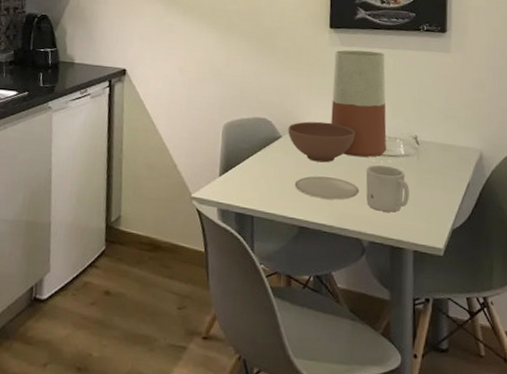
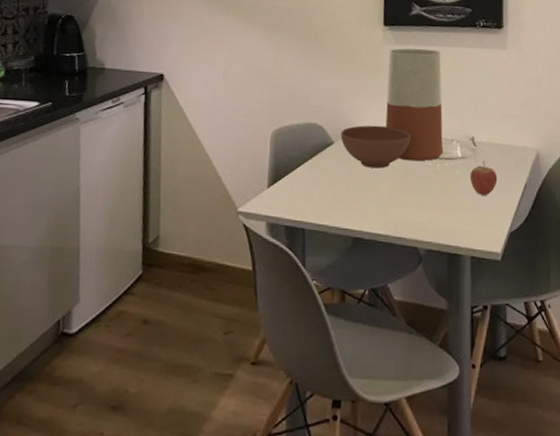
plate: present [294,176,360,200] -> none [348,183,416,208]
mug: present [366,165,409,212] -> none [422,169,467,218]
fruit: none [412,159,441,193] -> present [470,160,498,195]

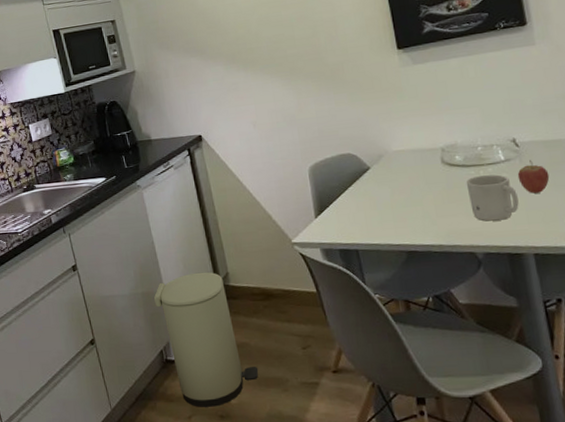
pedal bin: none [64,231,170,395] -> present [153,272,259,407]
bowl: present [340,125,411,169] -> none [375,143,448,186]
vase: present [385,48,443,161] -> none [408,61,484,173]
mug: none [422,169,467,218] -> present [466,174,519,221]

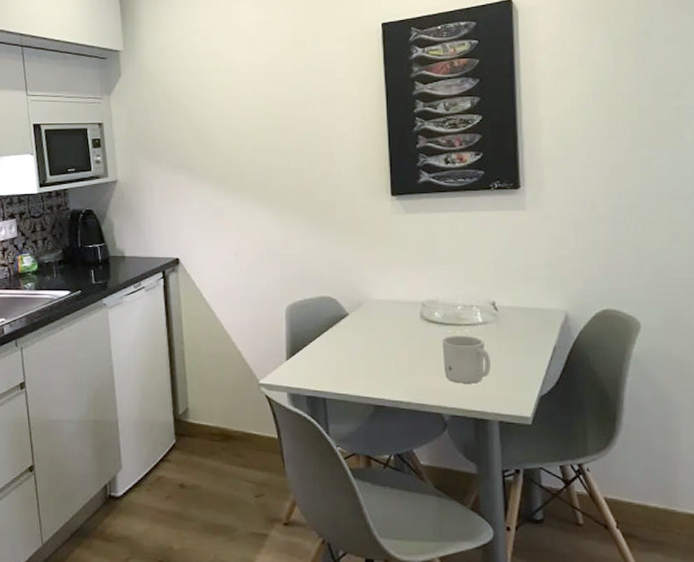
pedal bin: present [153,272,259,407] -> none [104,404,207,551]
fruit: present [517,159,550,194] -> none [492,325,523,360]

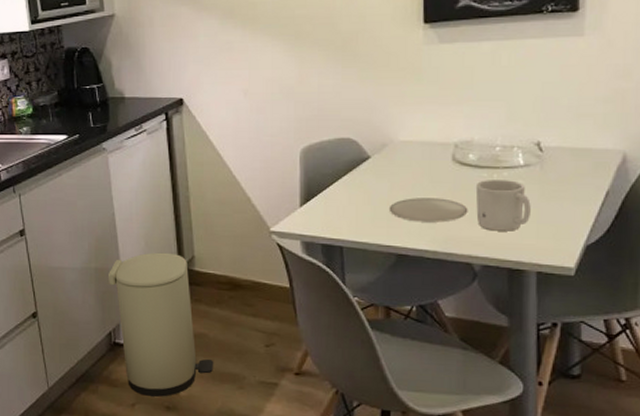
pedal bin: none [104,404,207,551] -> present [107,252,214,397]
plate: none [366,352,437,375] -> present [388,198,468,223]

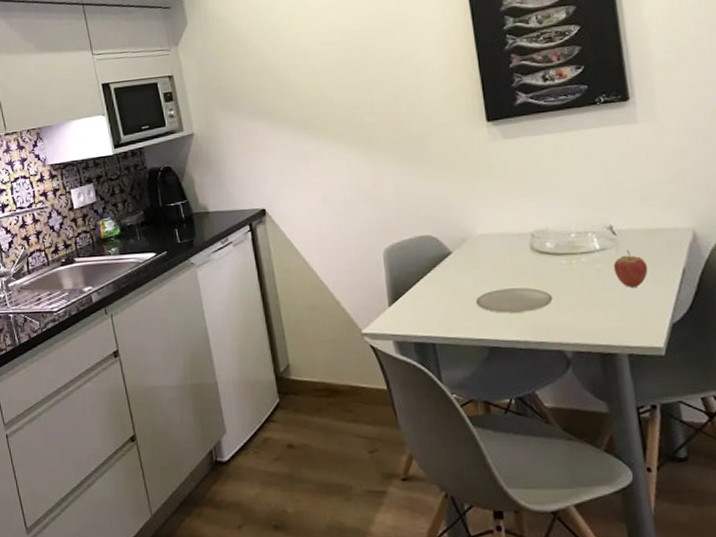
pedal bin: present [107,252,214,397] -> none [204,363,319,516]
mug: present [475,180,531,231] -> none [556,265,614,317]
fruit: none [535,167,571,206] -> present [613,249,648,287]

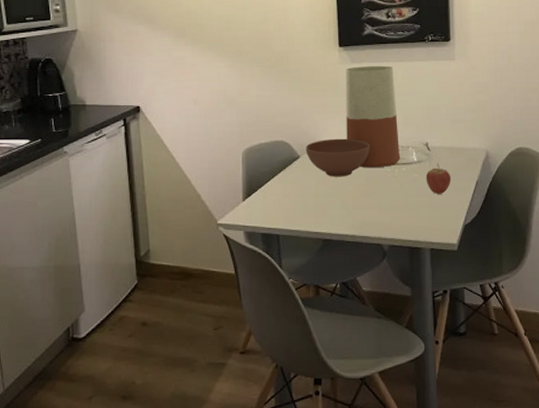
bowl: none [457,227,538,274] -> present [306,138,370,177]
plate: present [475,287,553,314] -> none [316,190,378,211]
vase: none [498,137,577,261] -> present [346,65,400,168]

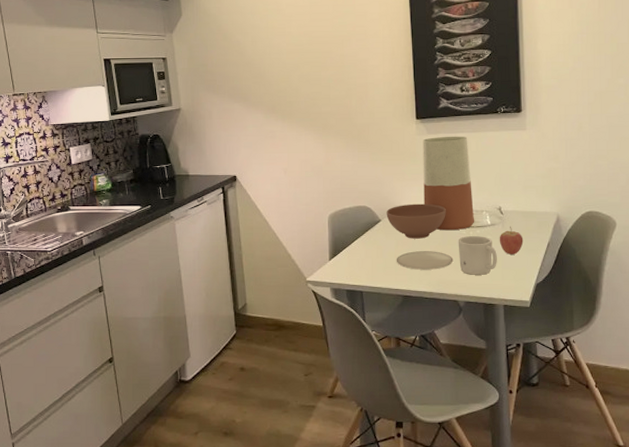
plate: none [316,190,378,211] -> present [396,251,454,270]
mug: none [382,174,424,216] -> present [458,236,497,275]

